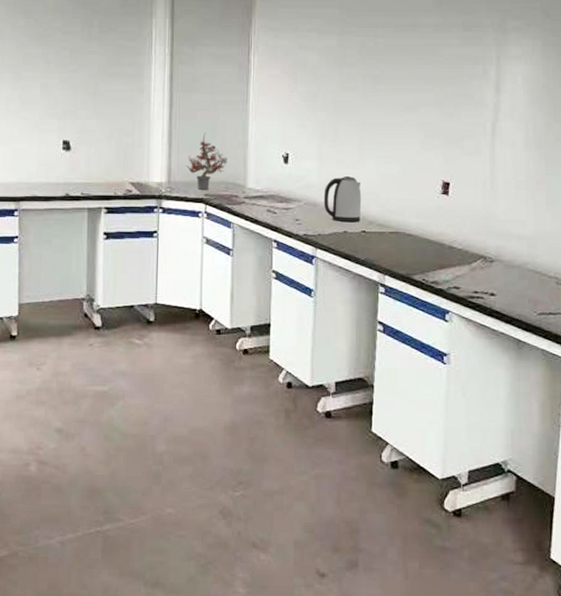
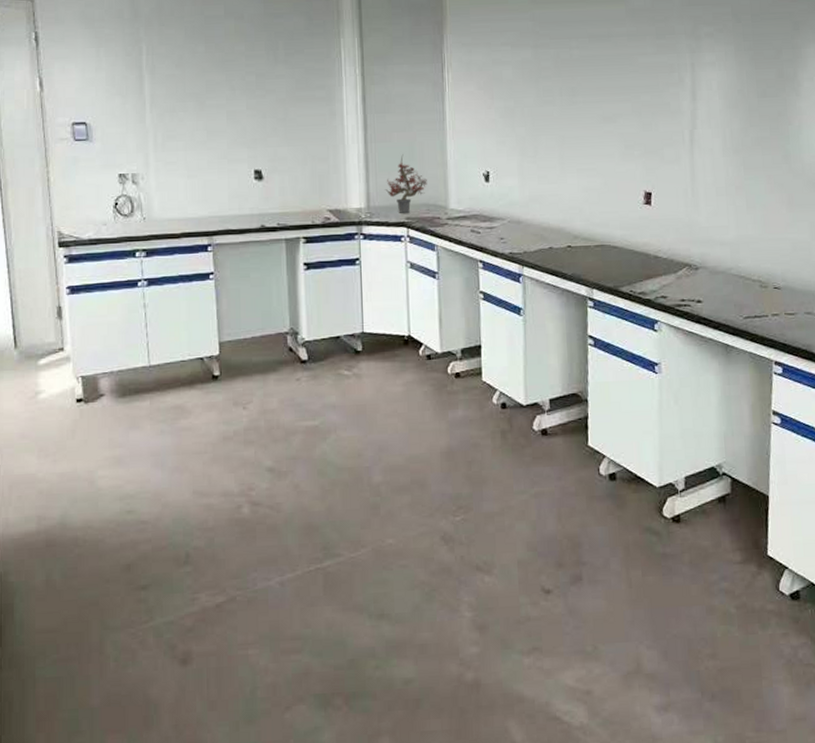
kettle: present [323,176,362,222] -> none [527,191,566,238]

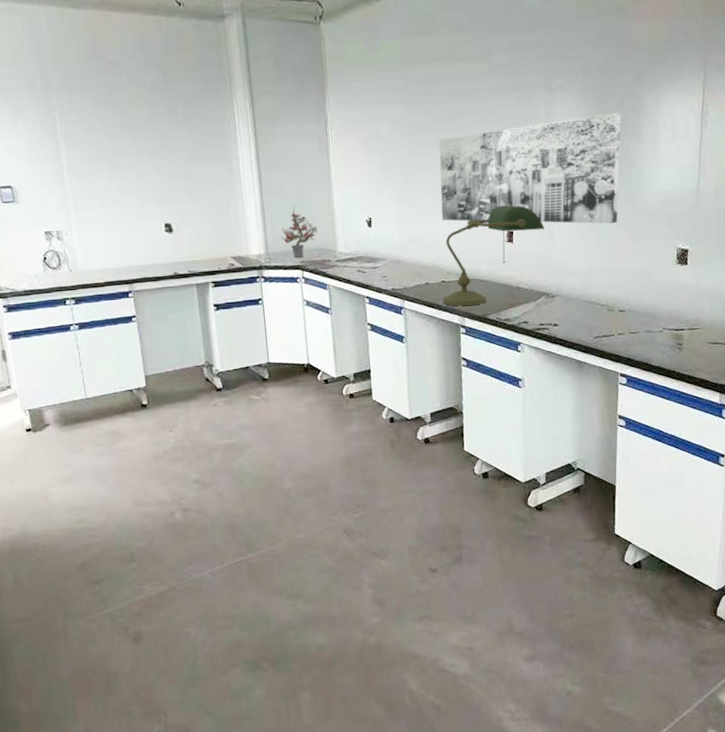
desk lamp: none [567,162,687,275] -> present [442,205,544,306]
wall art: none [569,64,777,188] -> present [439,112,621,224]

